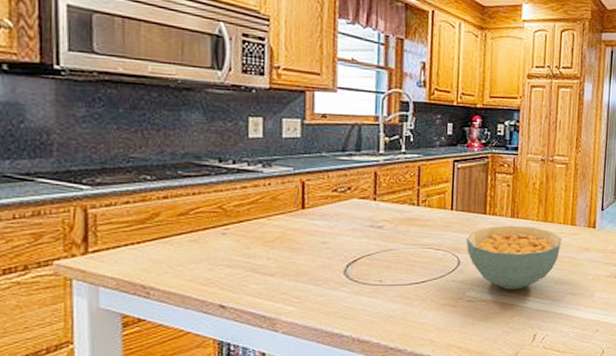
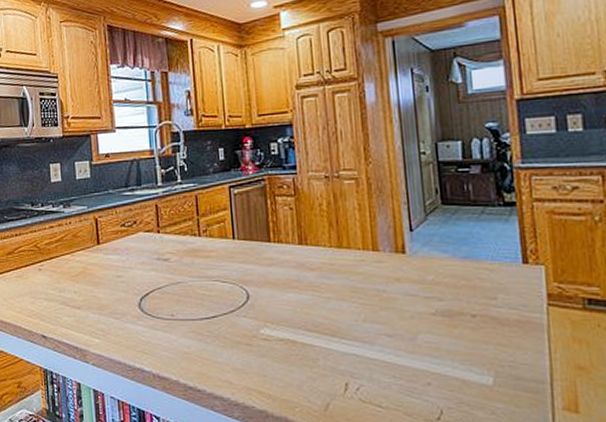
cereal bowl: present [466,225,562,290] -> none [253,253,364,328]

